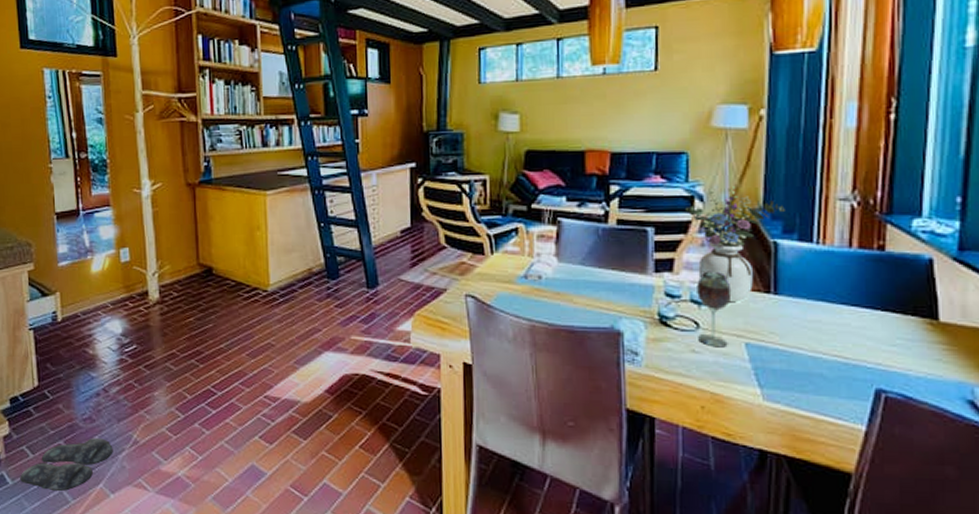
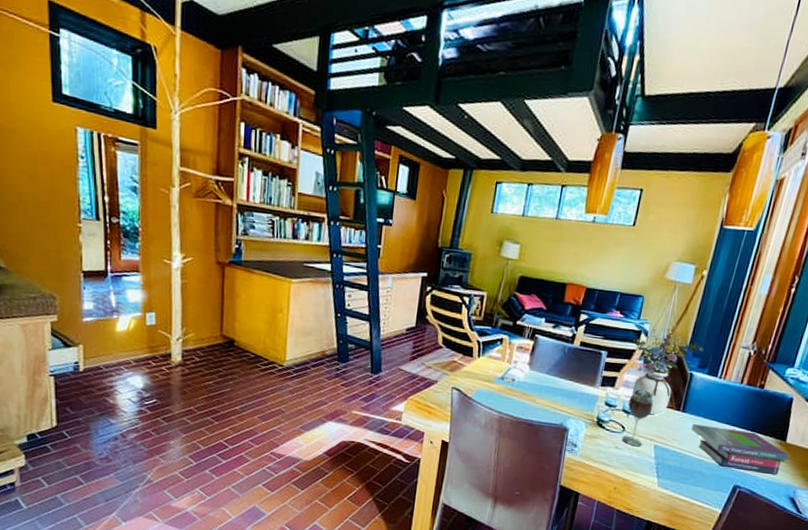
slippers: present [20,438,113,492] -> none [34,475,127,518]
books: none [793,309,948,370] -> present [691,424,789,476]

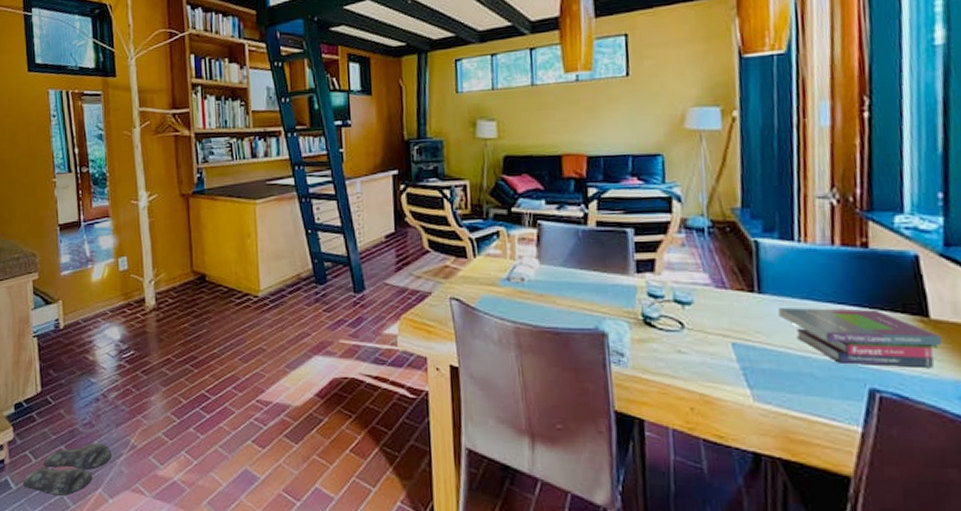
slippers: none [34,475,127,518] -> present [23,443,112,497]
wineglass: present [622,389,654,447] -> none [679,270,716,348]
bouquet: present [631,326,704,415] -> none [663,185,764,302]

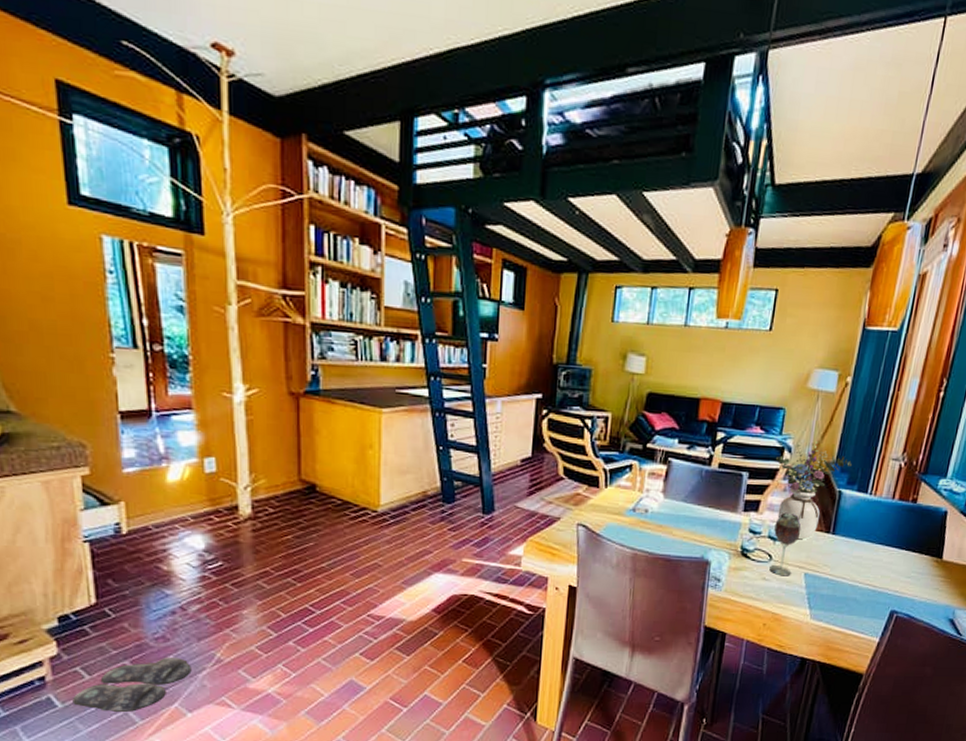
bouquet: none [663,185,764,302] -> present [775,440,852,540]
wineglass: none [679,270,716,348] -> present [769,512,802,577]
books: present [778,308,942,369] -> none [843,547,946,597]

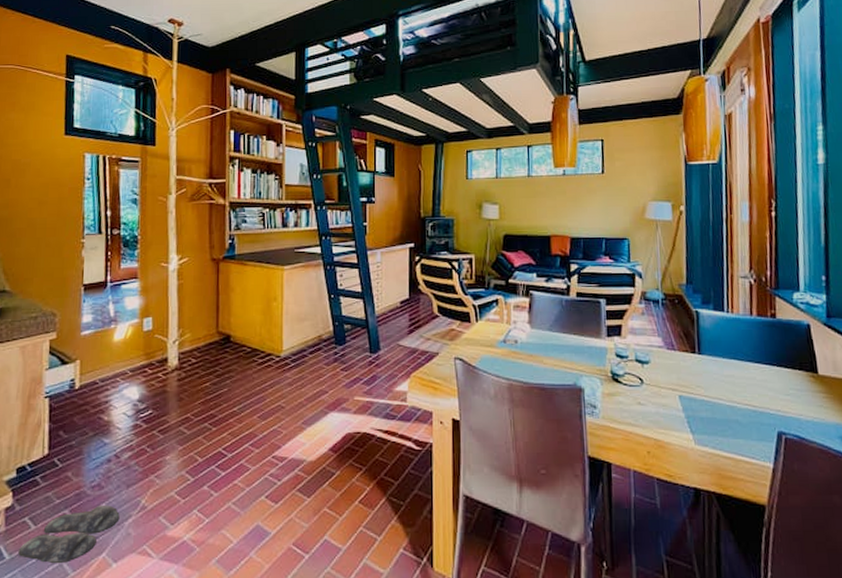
wineglass: present [769,512,802,577] -> none [640,335,667,400]
bouquet: present [775,440,852,540] -> none [628,265,702,362]

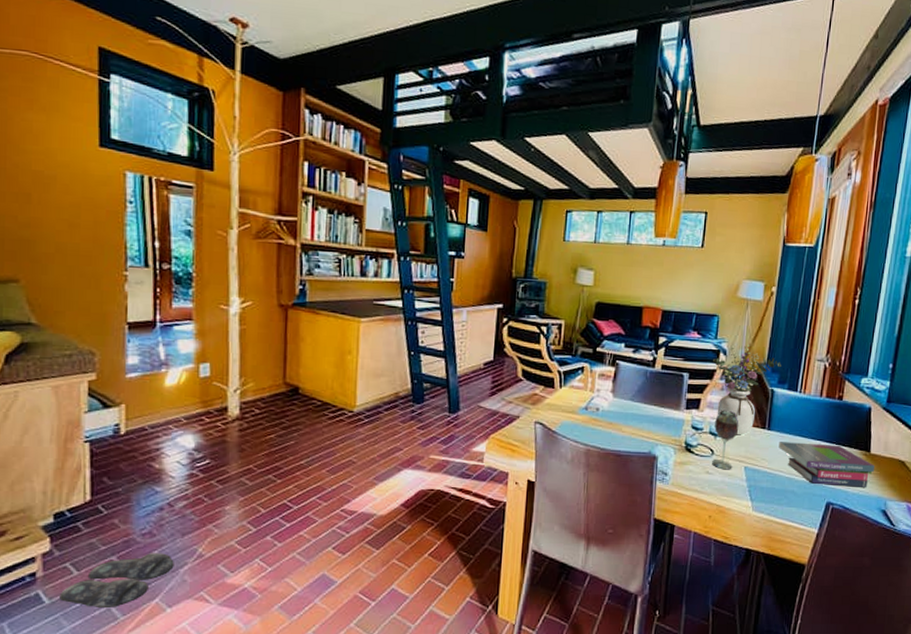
bouquet: none [628,265,702,362] -> present [712,344,781,435]
wineglass: none [640,335,667,400] -> present [712,410,739,470]
books: none [713,366,826,415] -> present [778,442,875,488]

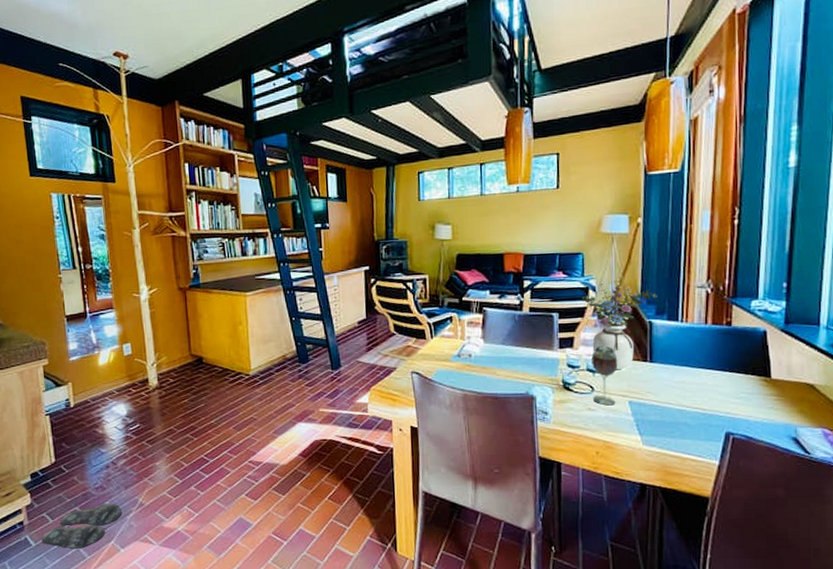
books: present [778,442,875,488] -> none [664,372,778,416]

